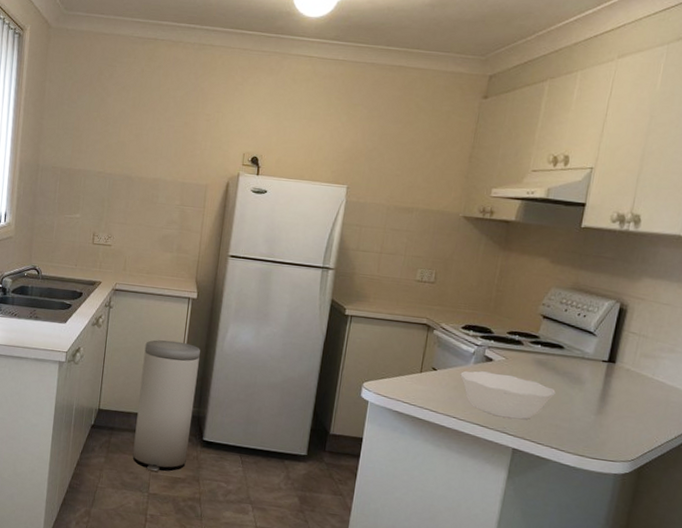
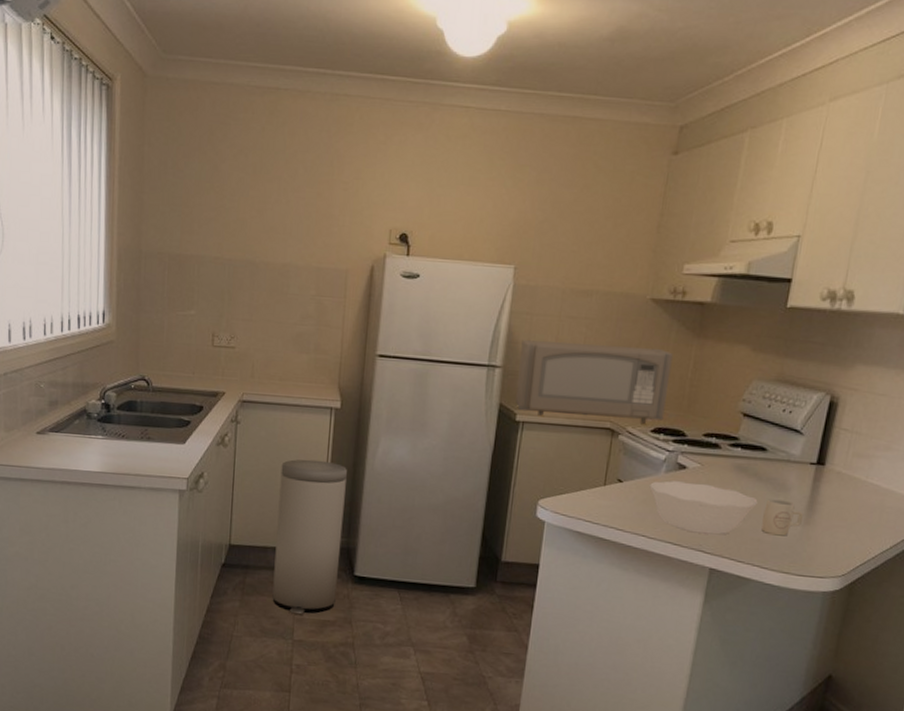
microwave: none [345,247,482,321] -> present [516,339,673,424]
mug: none [559,389,597,424] -> present [761,498,804,536]

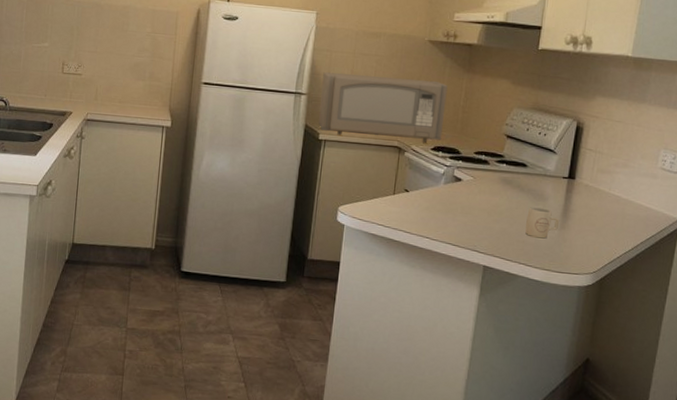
pedal bin: present [272,459,347,615] -> none [109,170,176,306]
bowl: present [649,481,758,535] -> none [431,191,522,237]

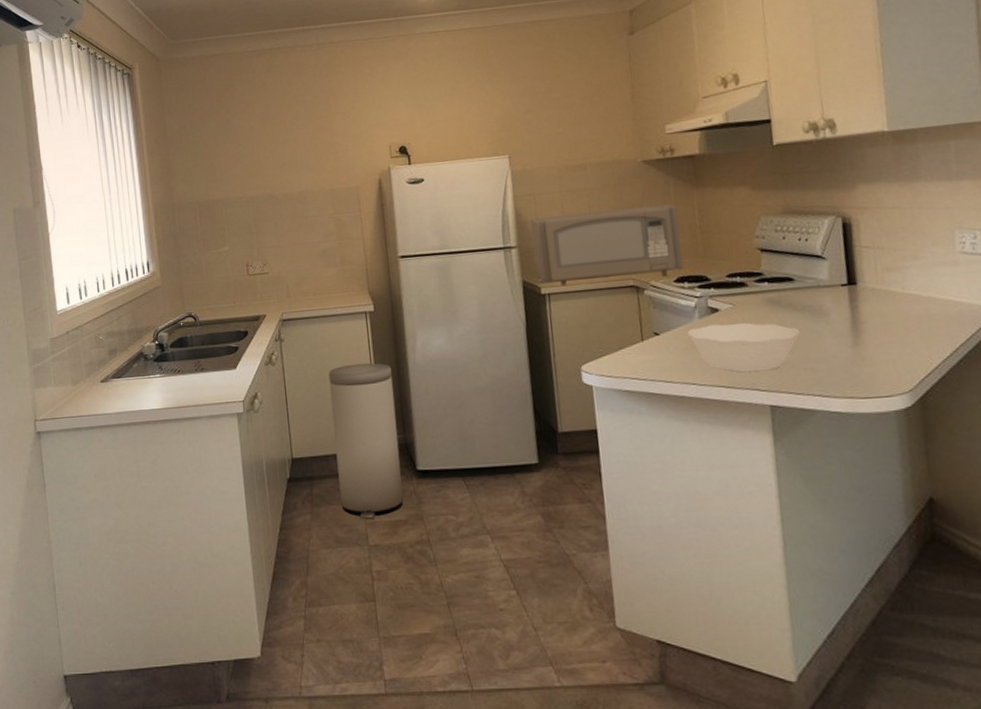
pedal bin: none [109,170,176,306] -> present [328,362,403,519]
bowl: none [431,191,522,237] -> present [687,322,800,373]
mug: present [525,206,560,239] -> none [808,324,851,362]

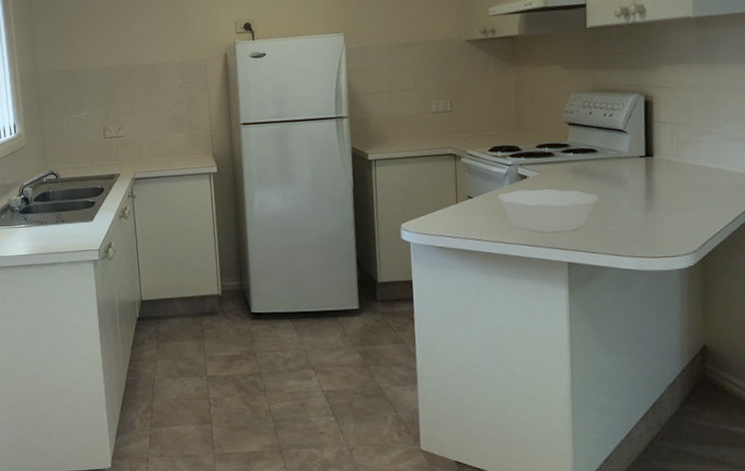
pedal bin: present [328,362,403,519] -> none [175,218,239,354]
microwave: present [530,203,684,285] -> none [361,80,498,152]

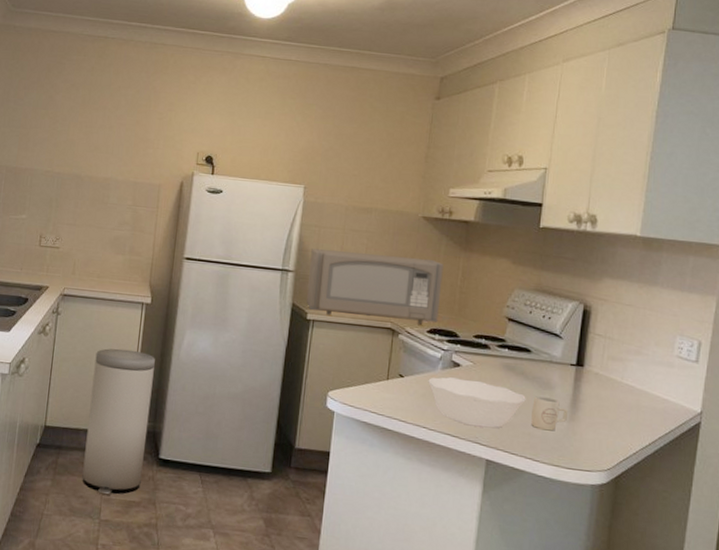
pedal bin: none [175,218,239,354] -> present [82,348,155,495]
microwave: none [361,80,498,152] -> present [307,248,444,325]
mug: none [606,191,645,225] -> present [531,395,569,431]

